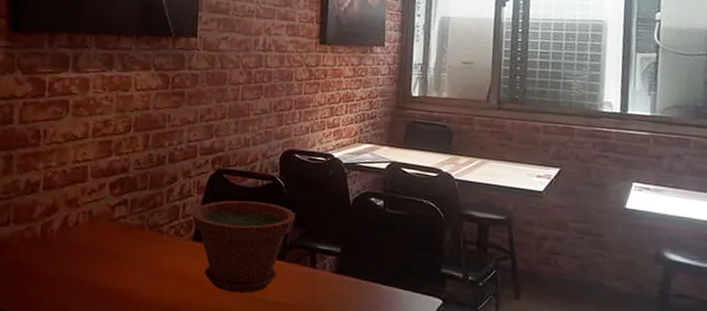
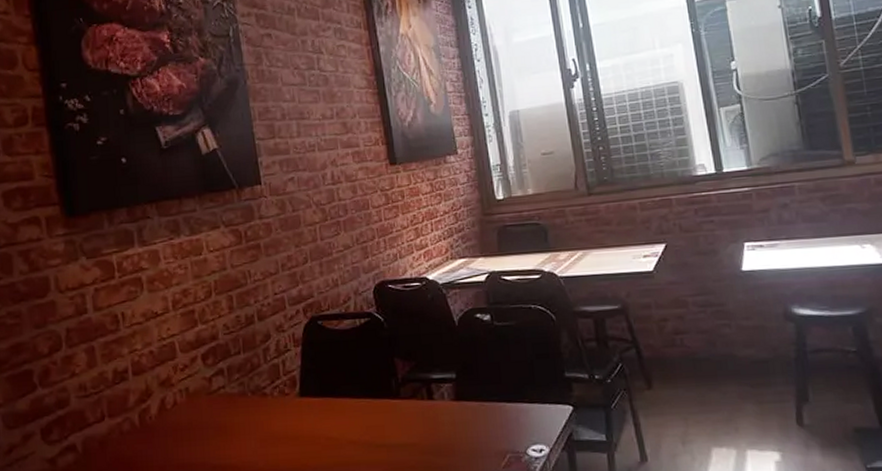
plant pot: present [191,200,296,294] -> none [293,341,402,444]

